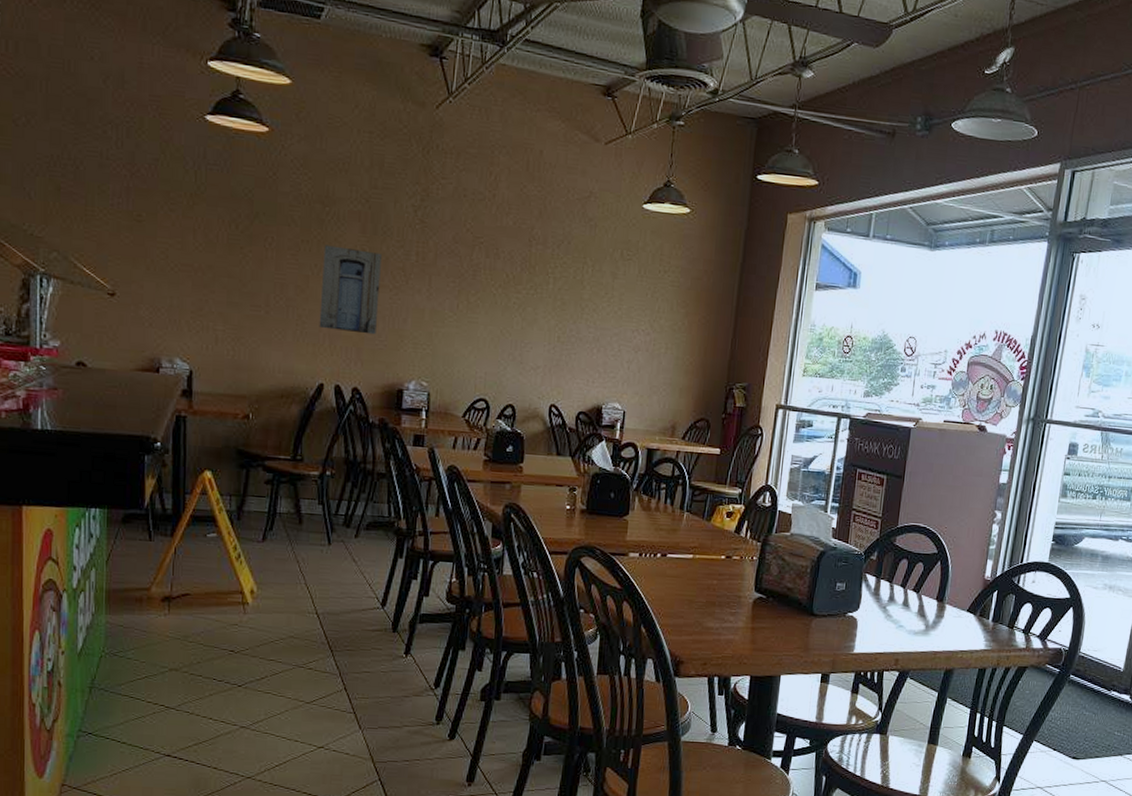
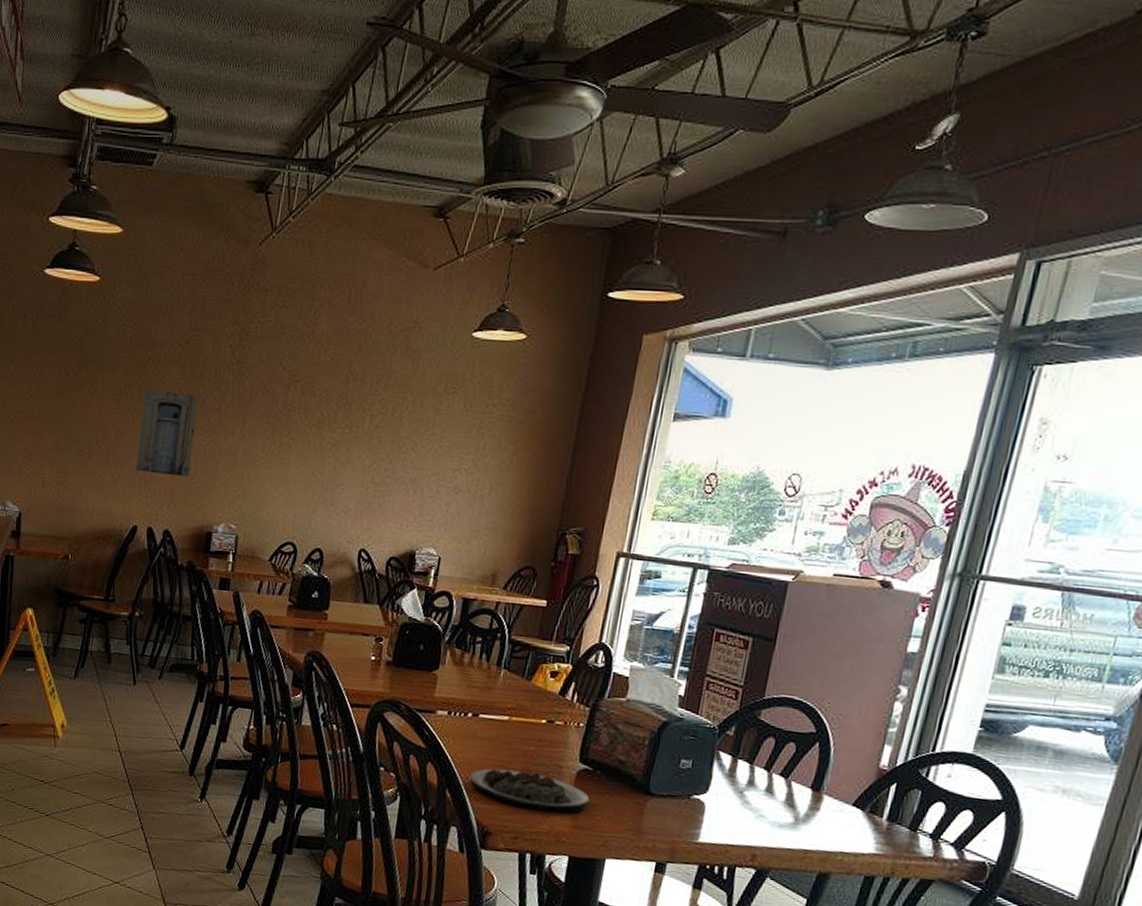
plate: none [662,602,764,637] -> present [470,768,589,813]

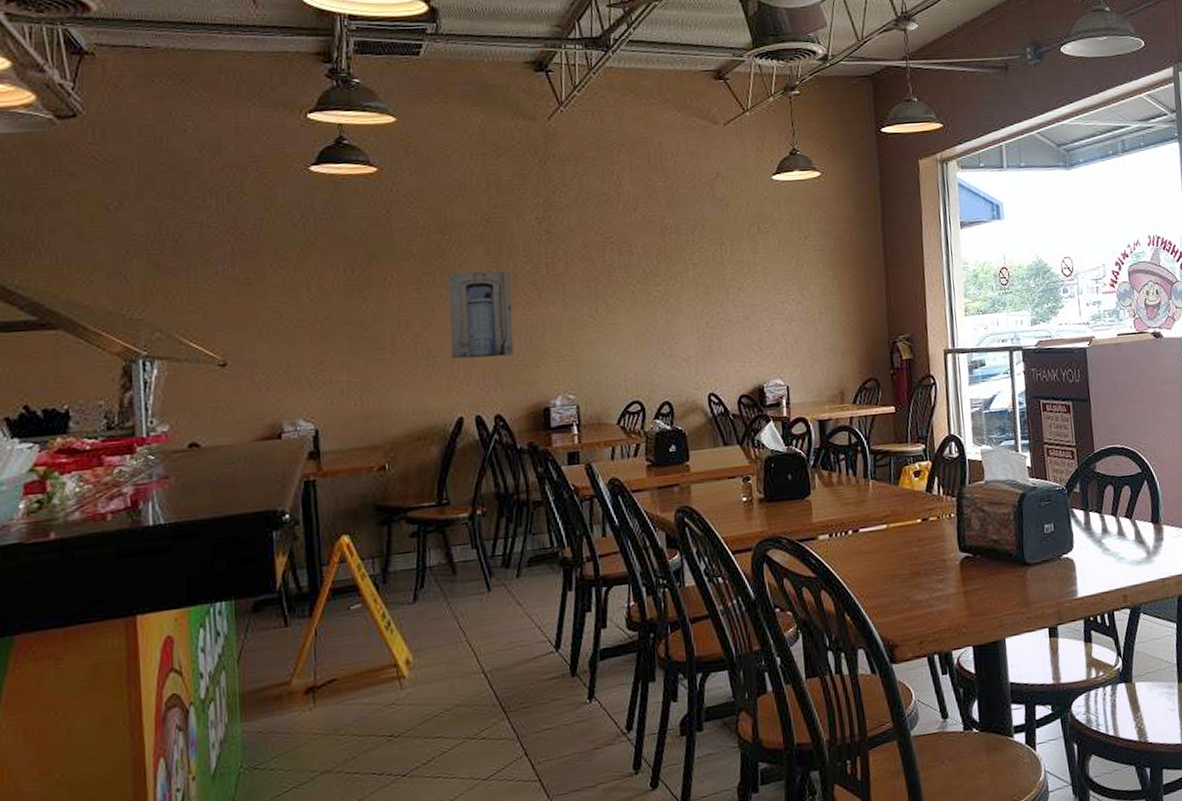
plate: present [470,768,589,813] -> none [864,572,977,610]

